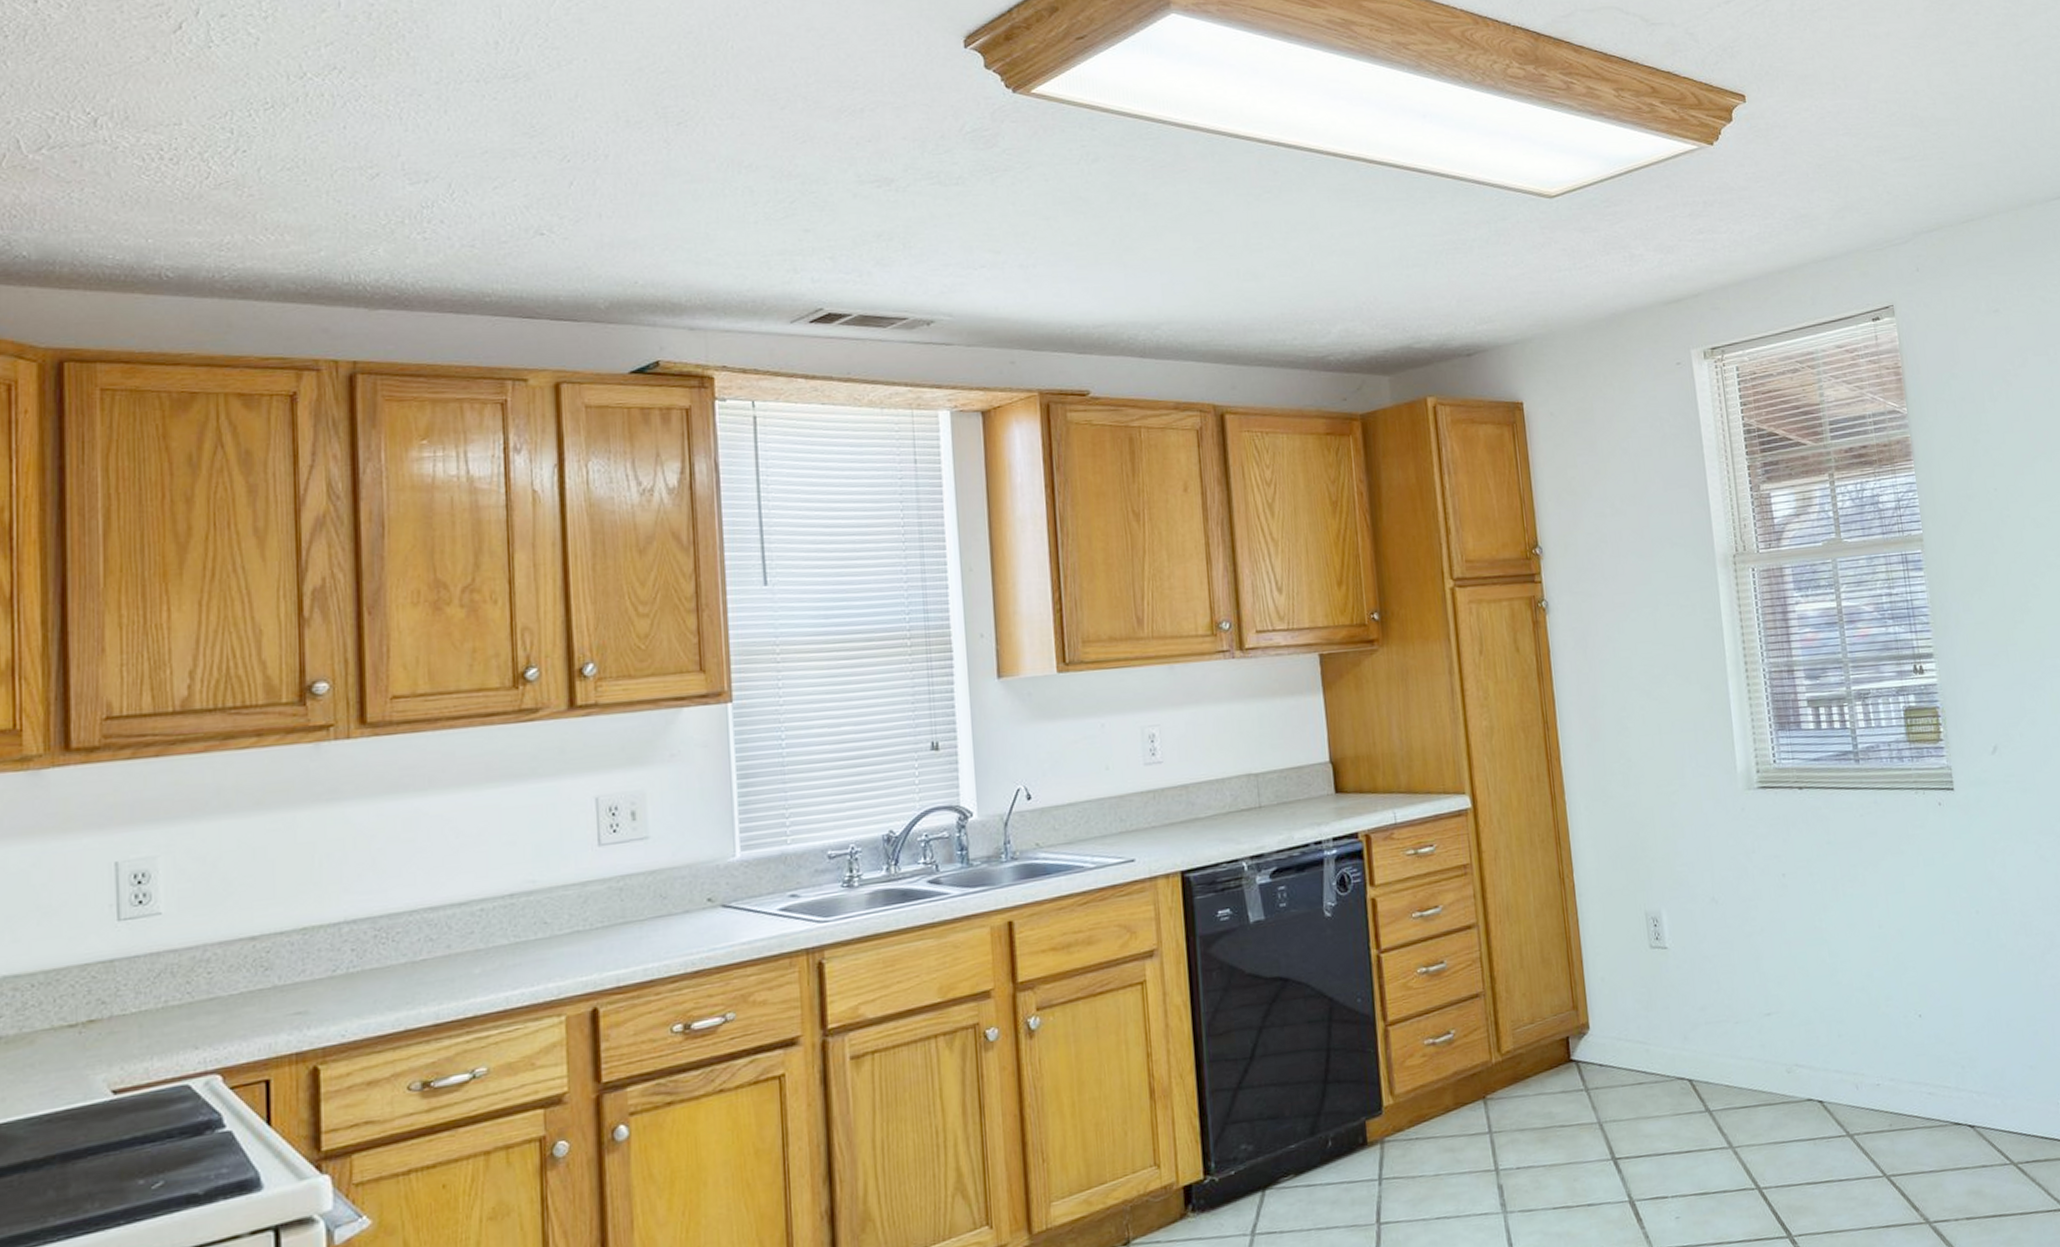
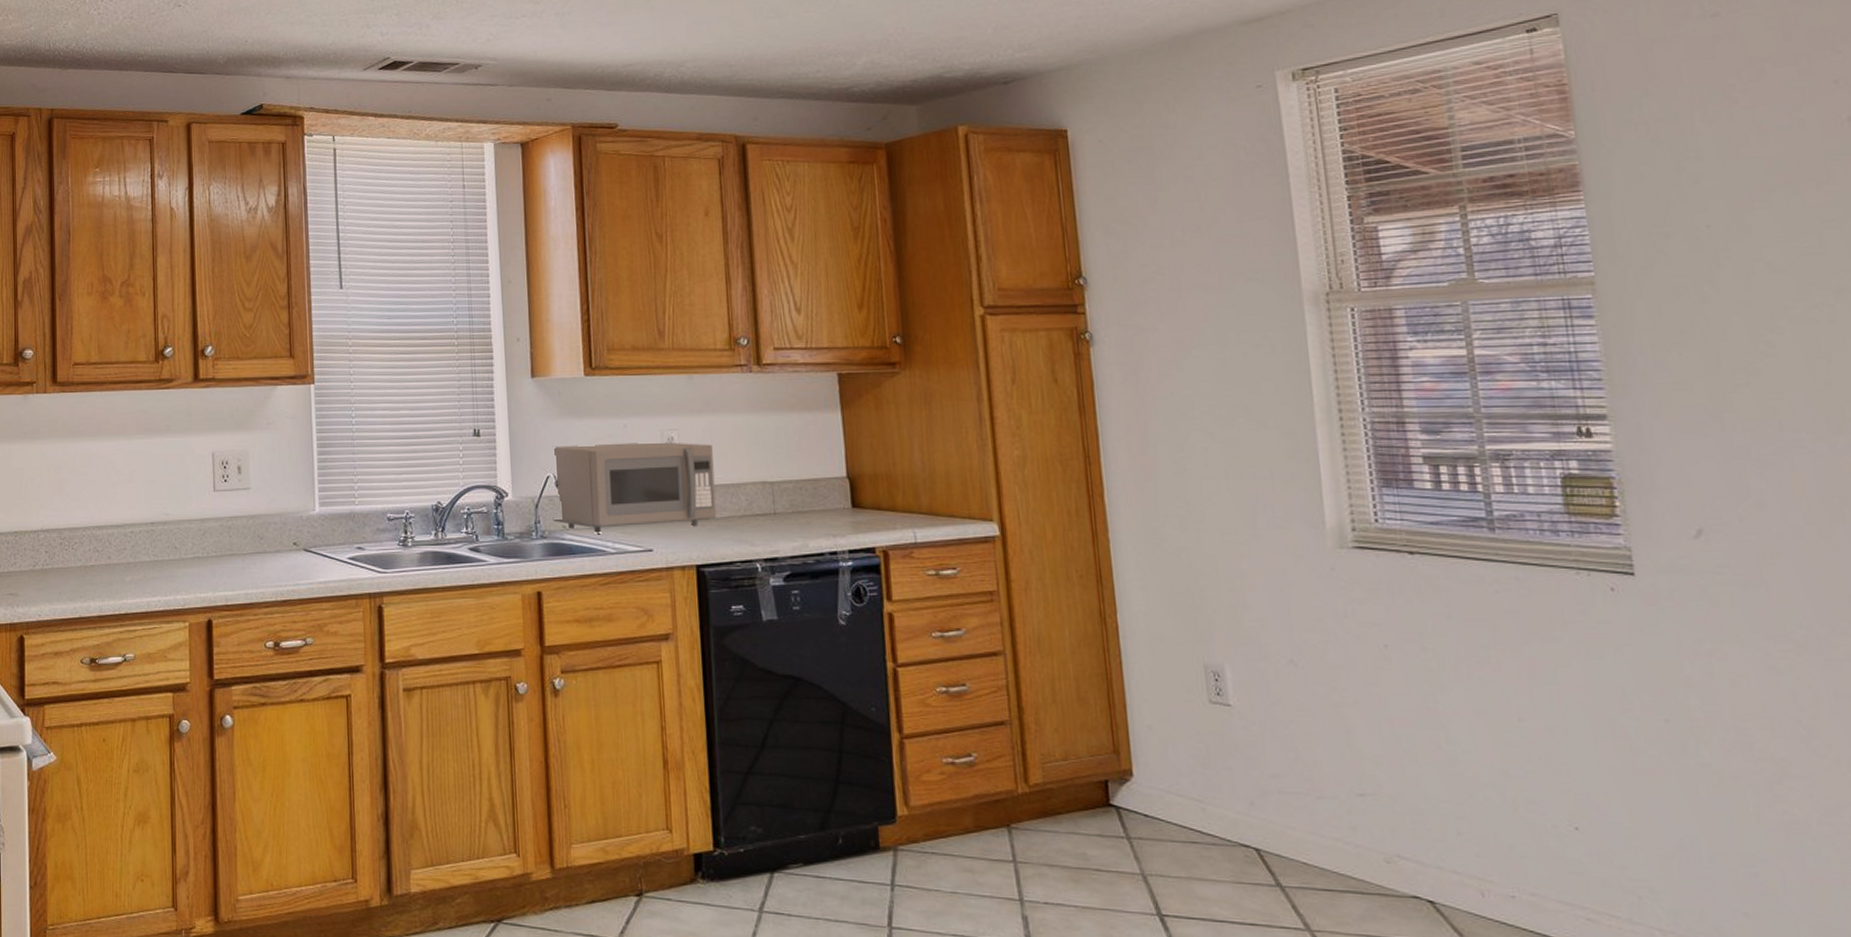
microwave: none [1023,738,1202,848] -> present [552,442,717,533]

